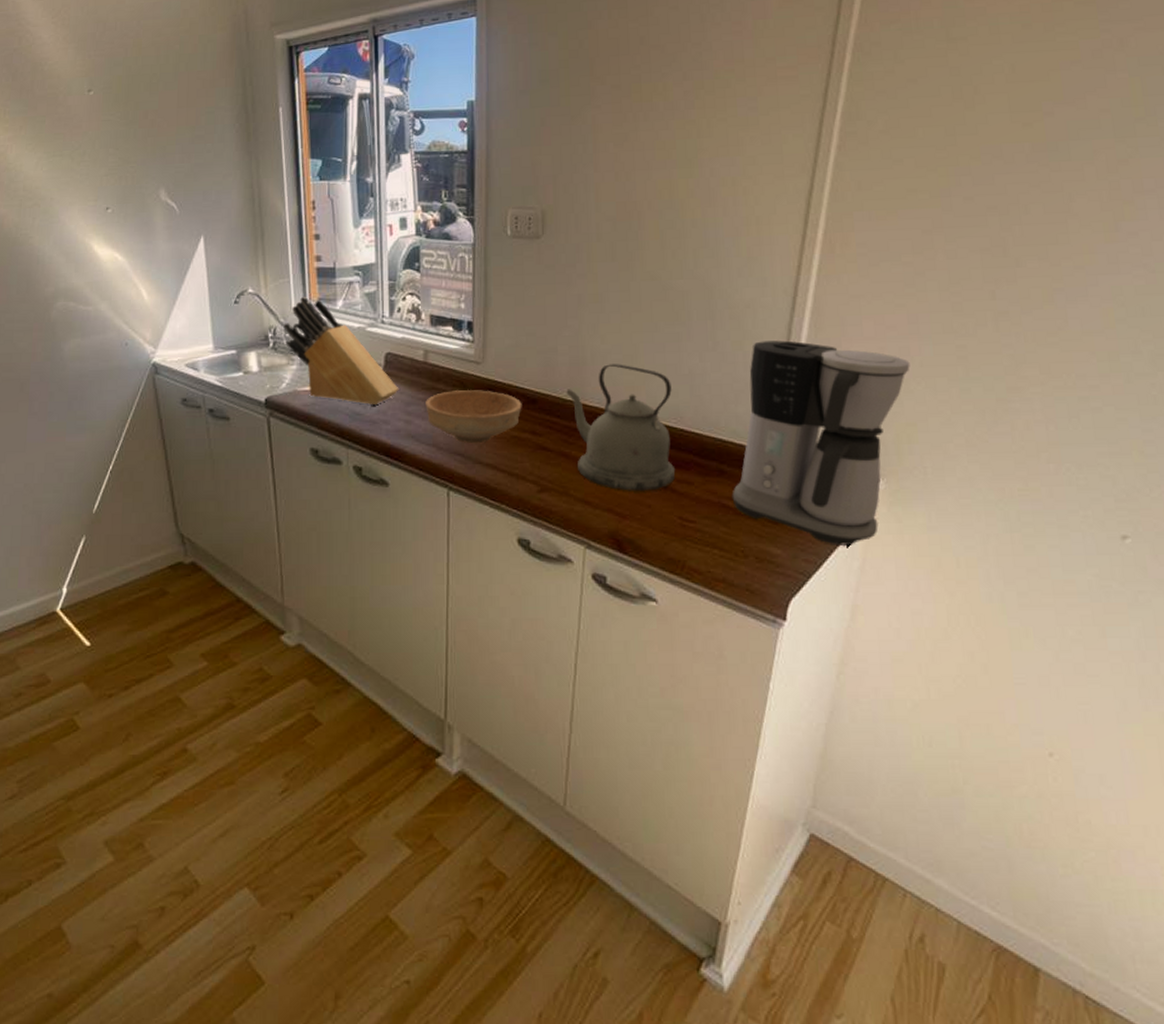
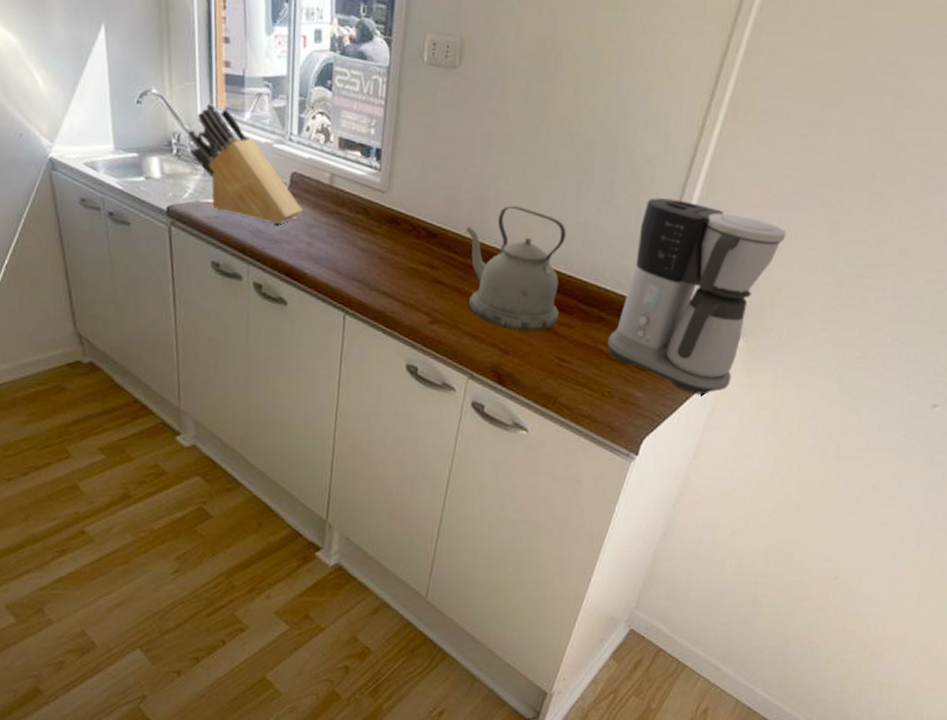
bowl: present [426,390,522,444] -> none [328,217,423,272]

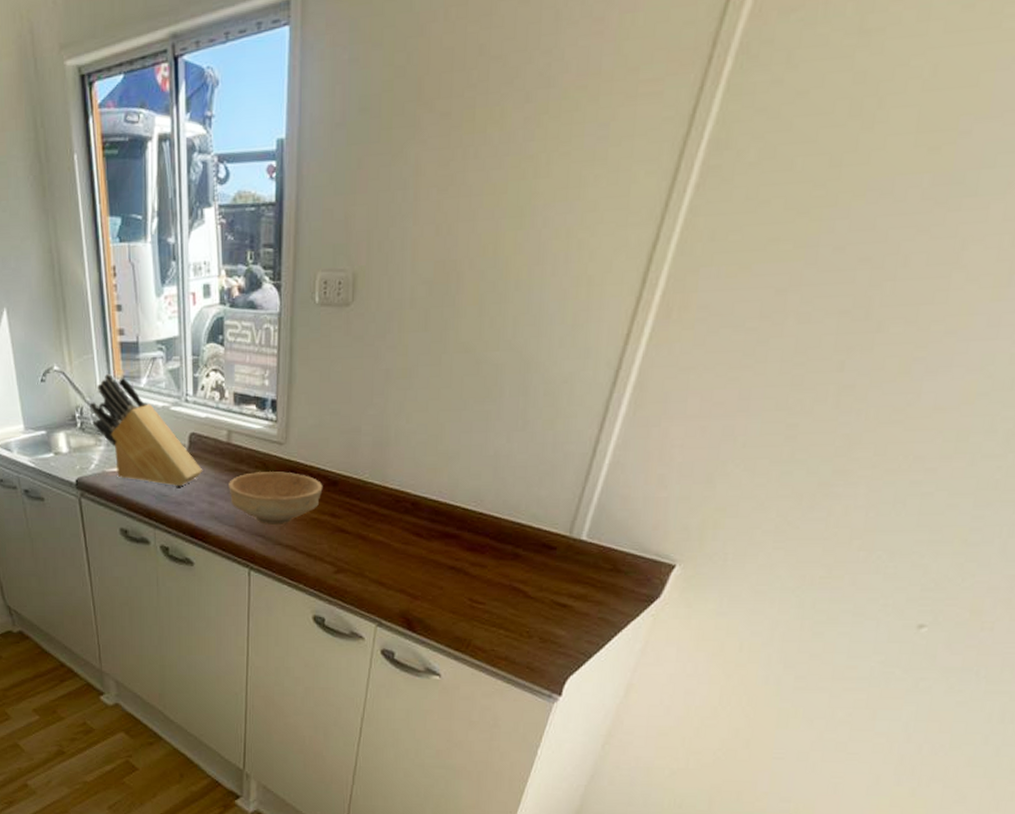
bowl: none [328,217,423,272] -> present [229,471,323,526]
kettle: present [466,206,566,331] -> none [367,444,475,573]
coffee maker: present [607,198,786,396] -> none [523,419,732,630]

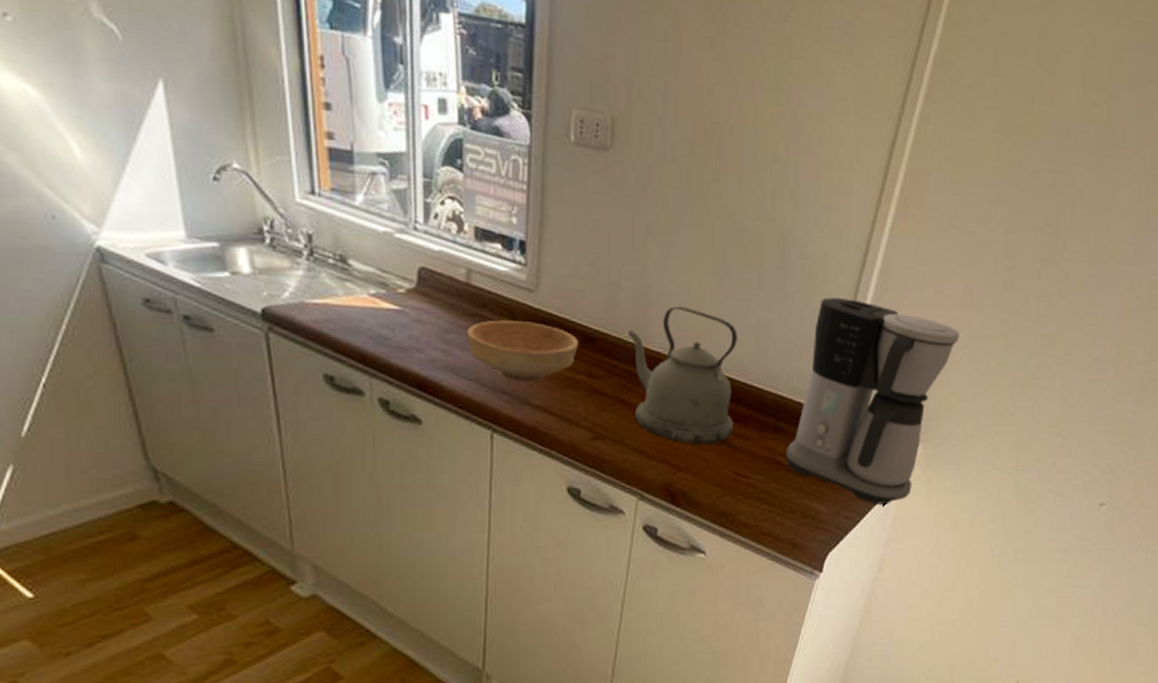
knife block: present [90,373,203,487] -> none [284,182,436,329]
kettle: none [367,444,475,573] -> present [627,306,737,444]
coffee maker: none [523,419,732,630] -> present [785,297,960,506]

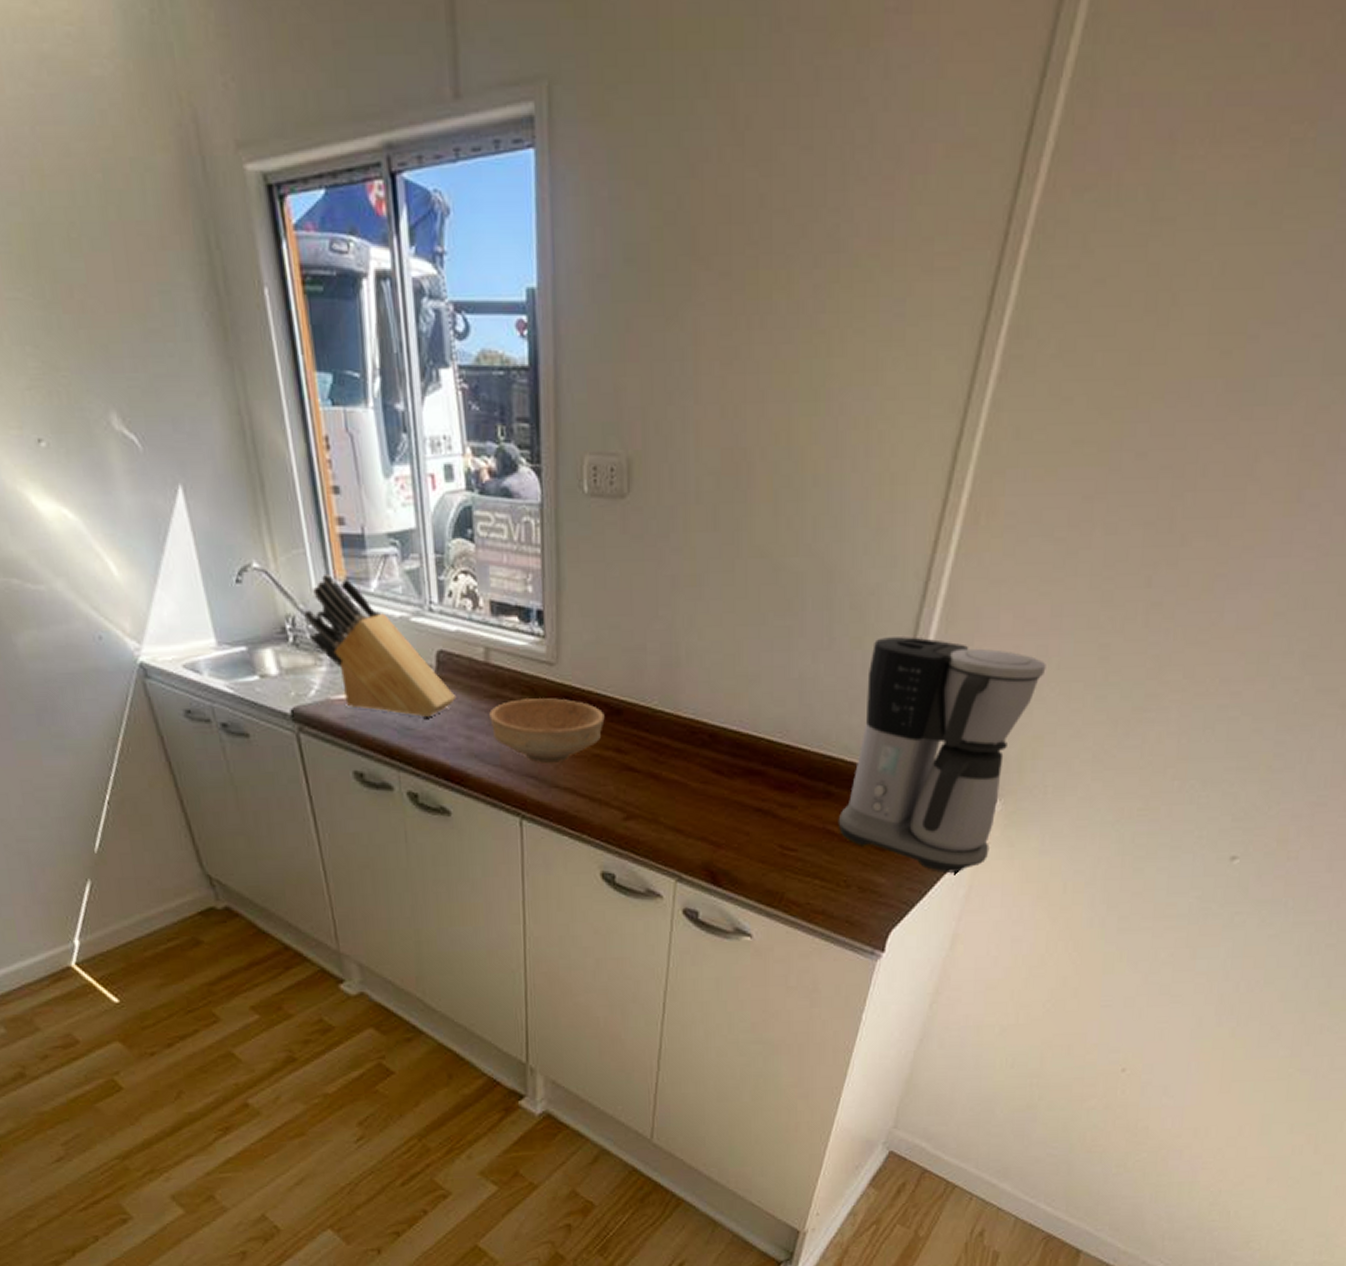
knife block: none [284,182,436,329] -> present [304,573,457,718]
kettle: present [627,306,737,444] -> none [656,665,778,817]

